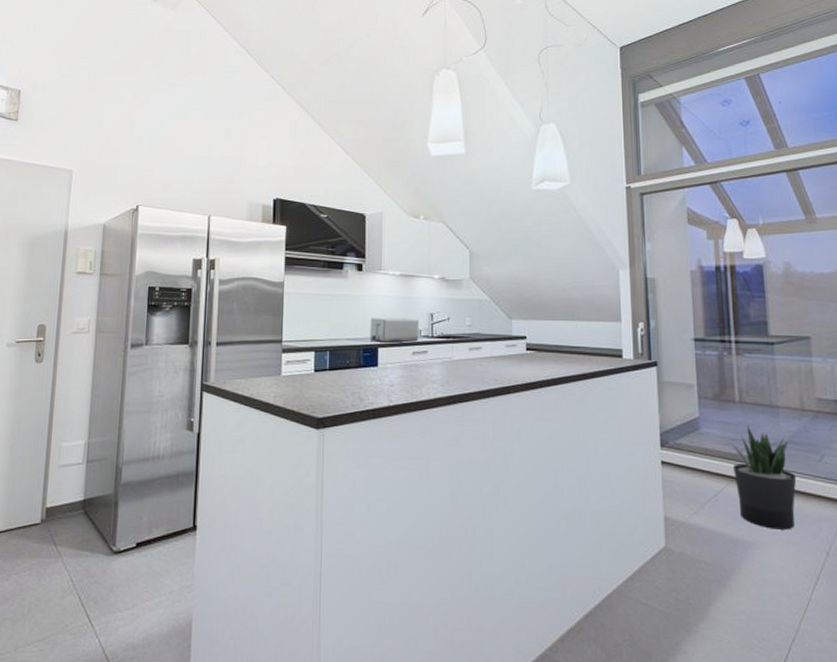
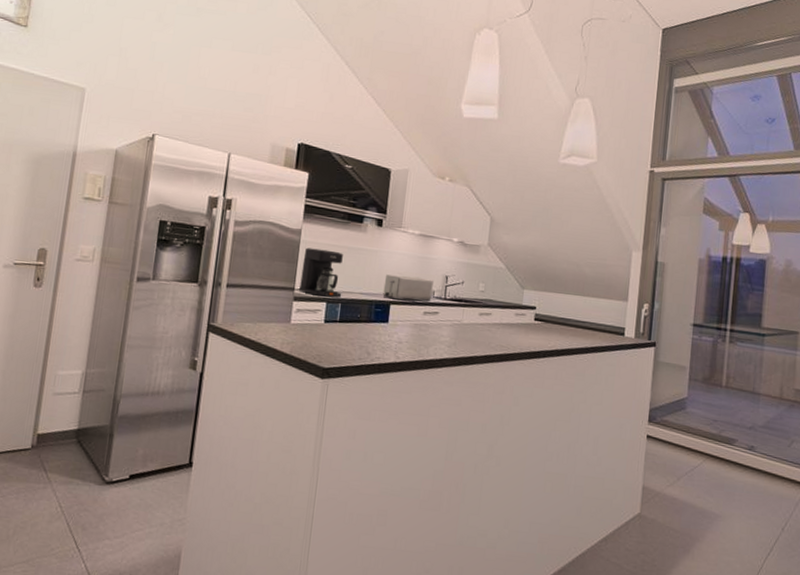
coffee maker: none [286,299,329,347] -> present [298,247,343,298]
planter: present [731,426,797,530] -> none [710,409,767,506]

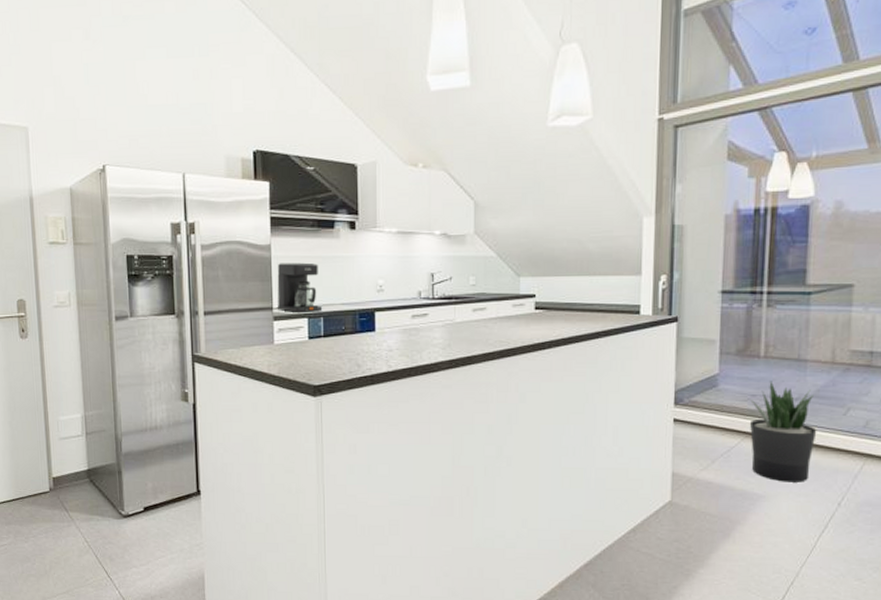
toaster: present [383,274,434,302] -> none [365,279,418,307]
planter: none [710,409,767,506] -> present [749,381,817,482]

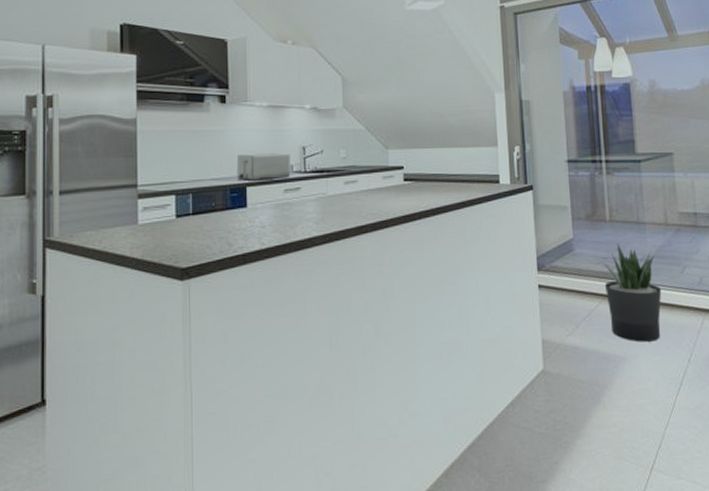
coffee maker: present [276,262,323,313] -> none [141,137,192,190]
toaster: none [365,279,418,307] -> present [236,152,291,182]

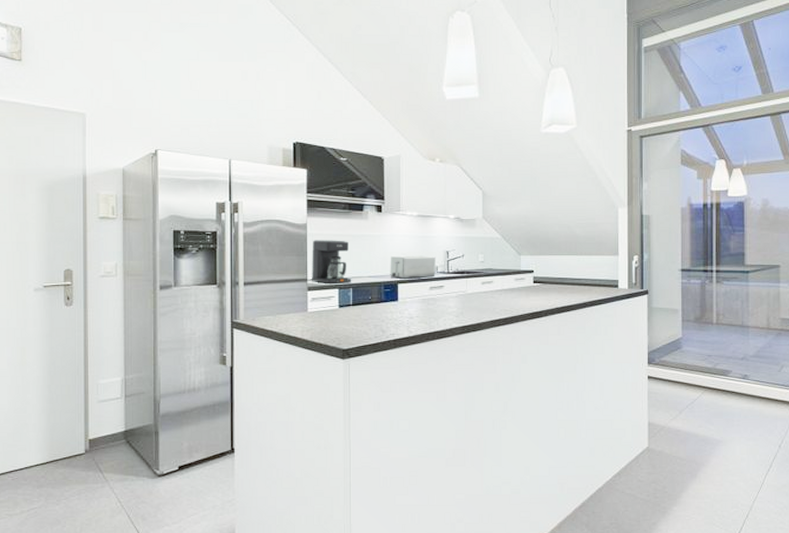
coffee maker: none [141,137,192,190] -> present [311,240,352,285]
planter: present [603,243,662,342] -> none [707,343,760,429]

